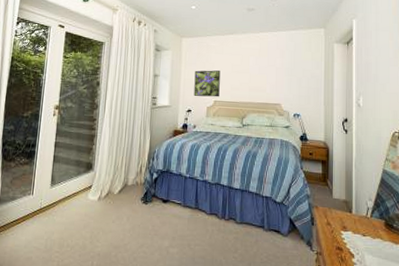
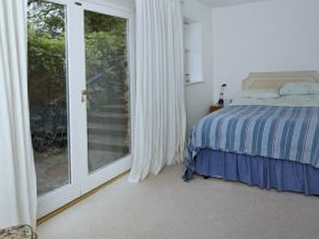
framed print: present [194,70,221,97] -> none [227,41,254,70]

